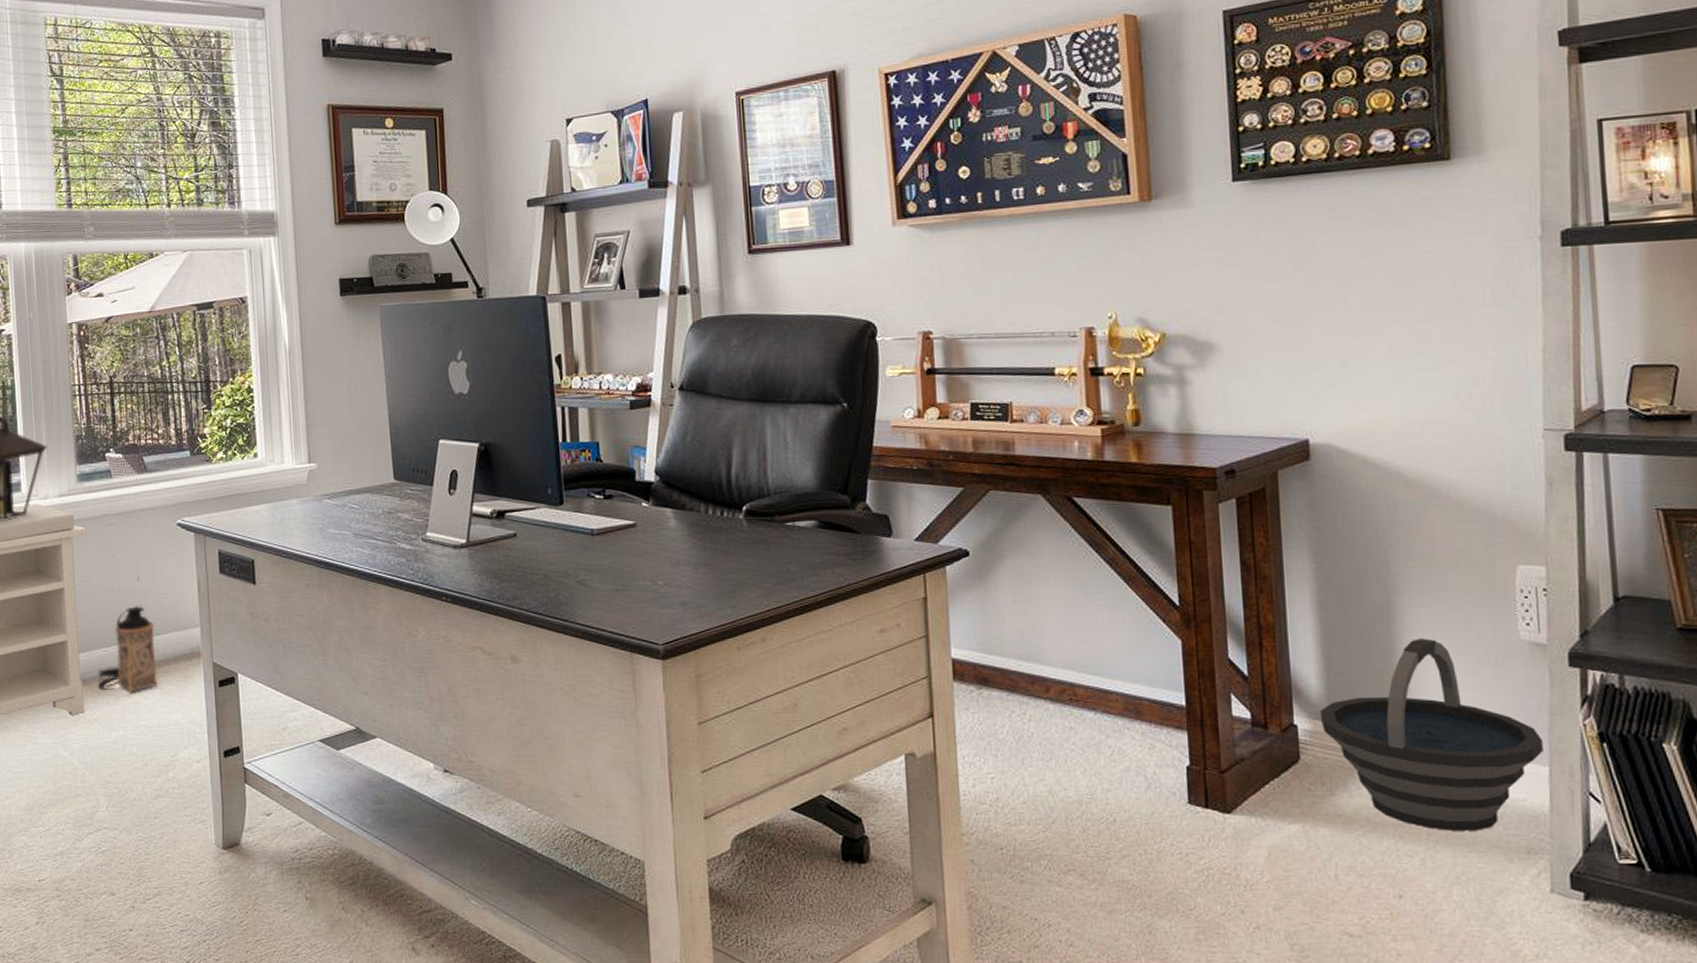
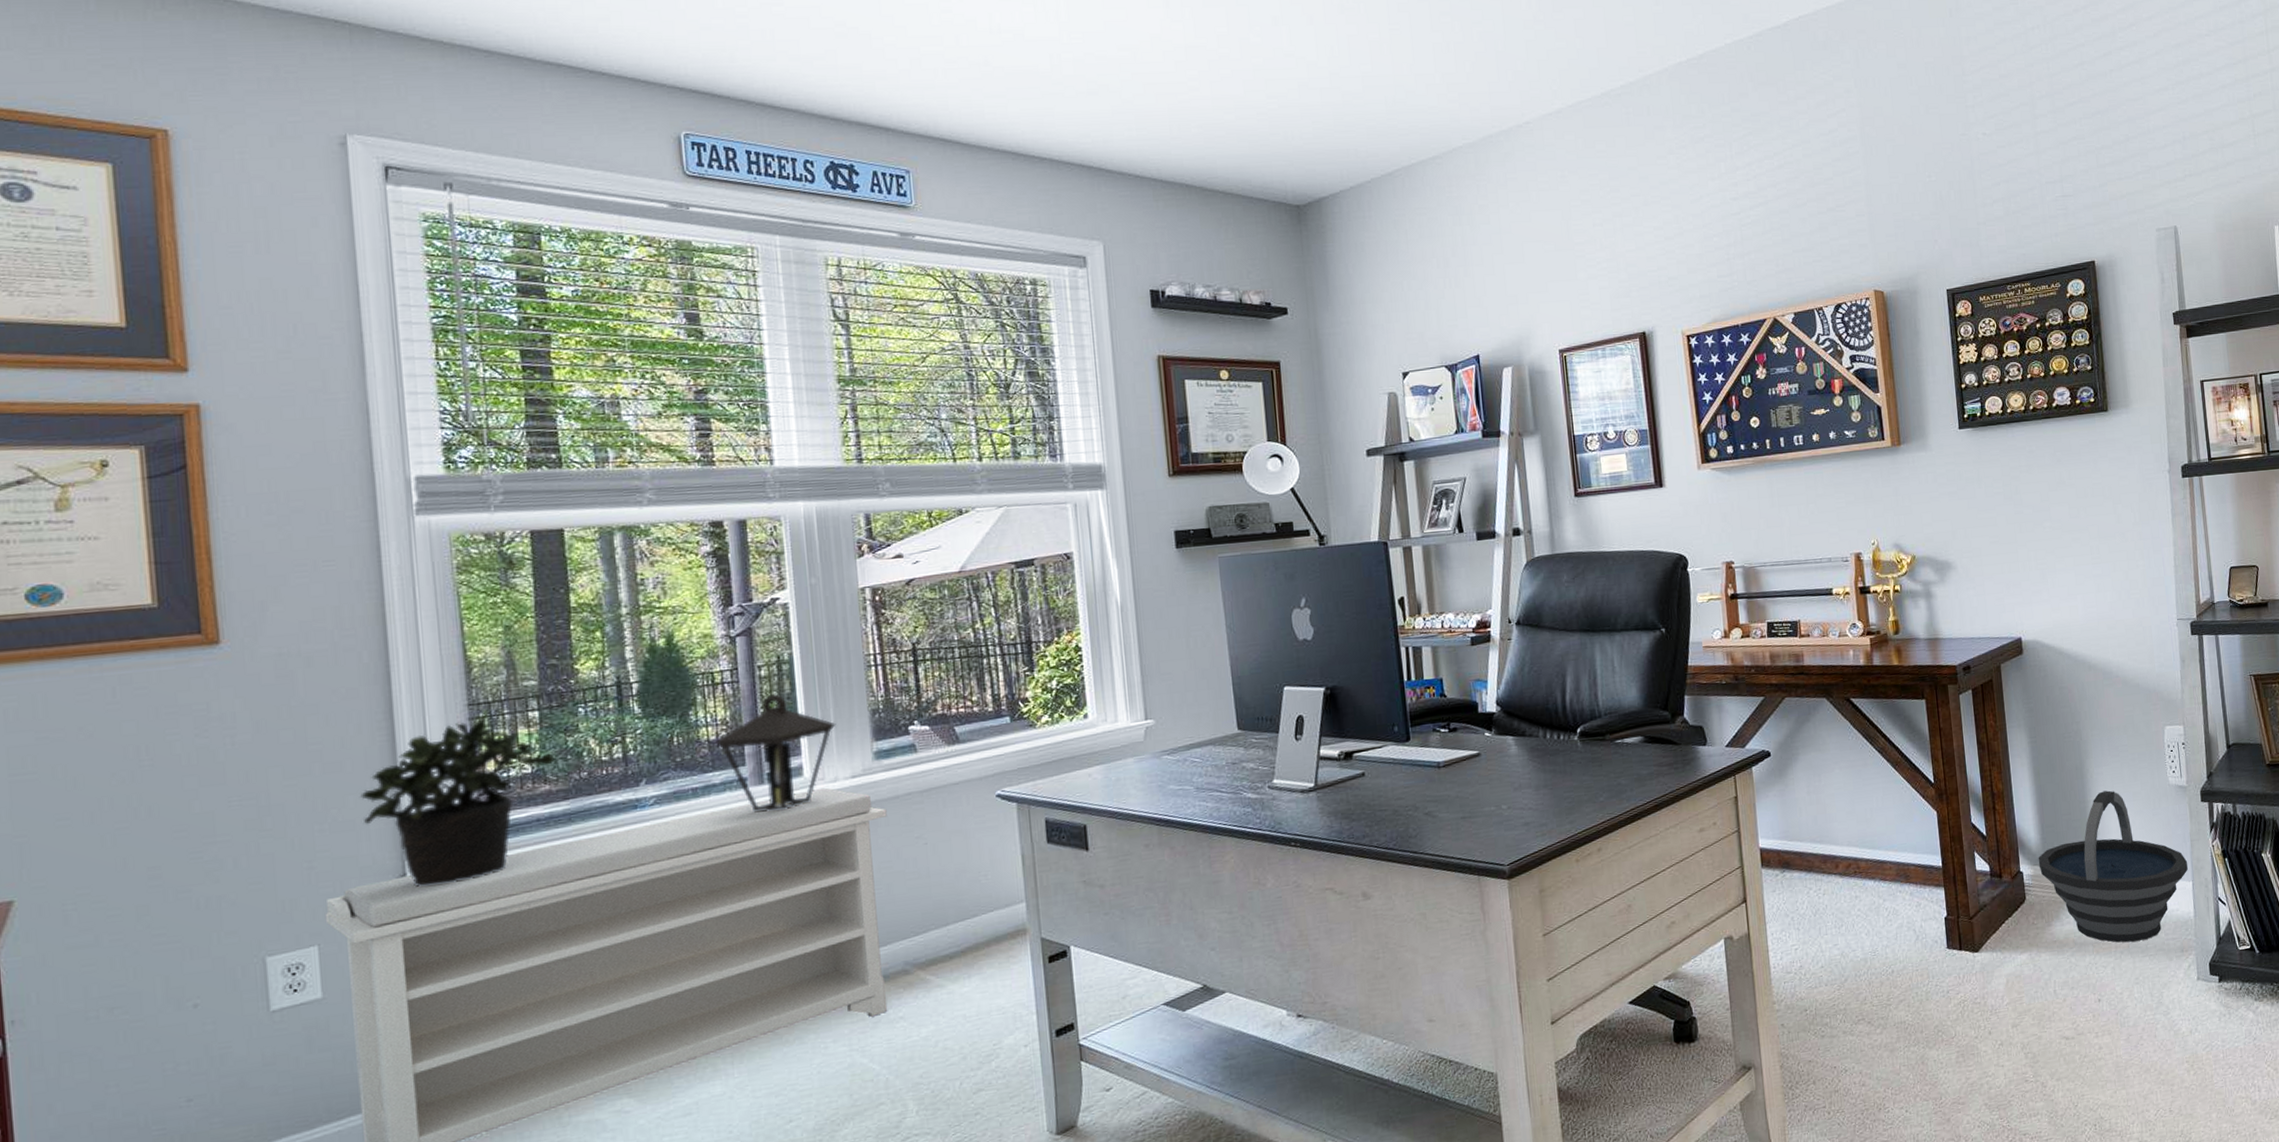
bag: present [98,575,158,694] -> none [904,854,976,984]

